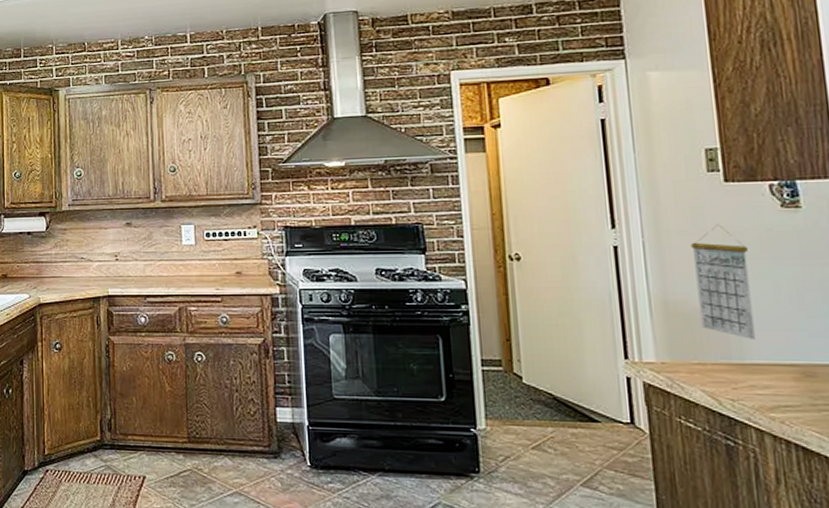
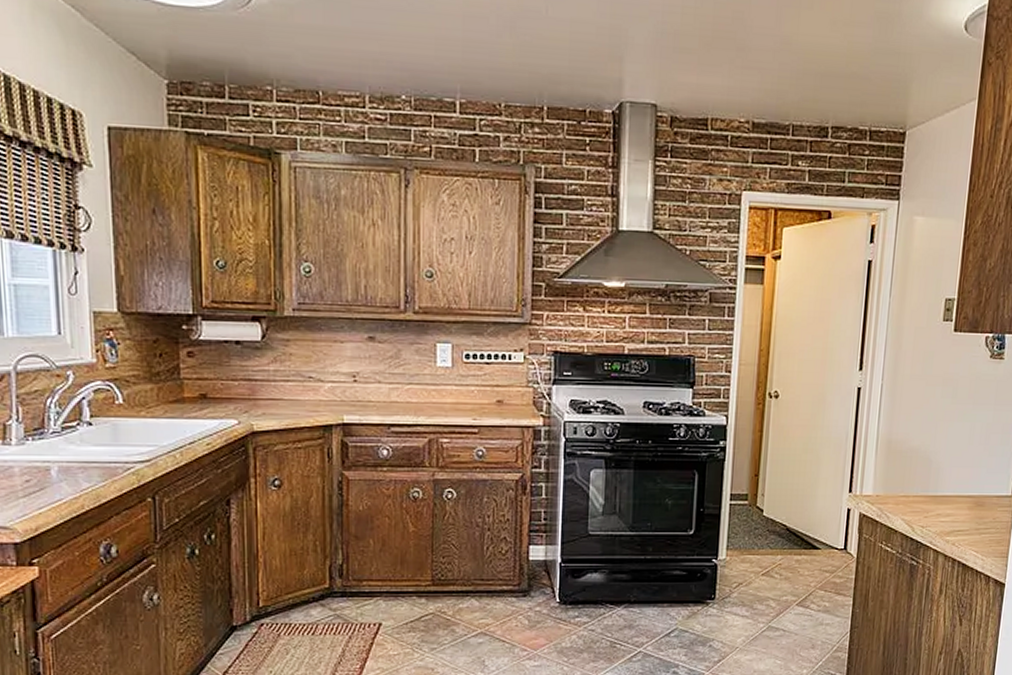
calendar: present [691,224,755,339] -> none [912,371,959,475]

